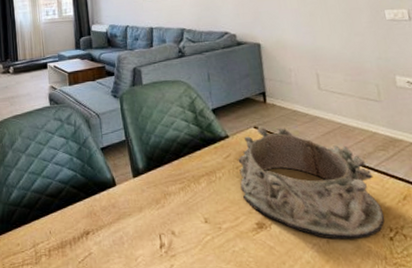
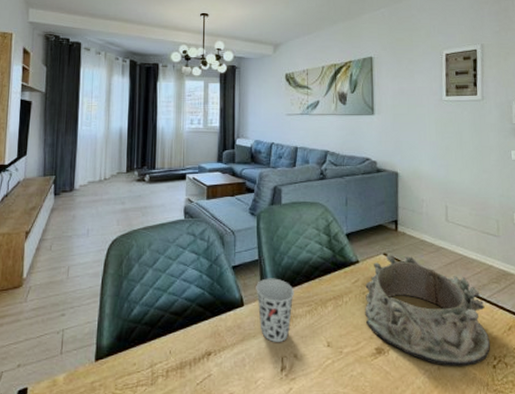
cup: none [126,157,165,220] -> present [256,278,294,342]

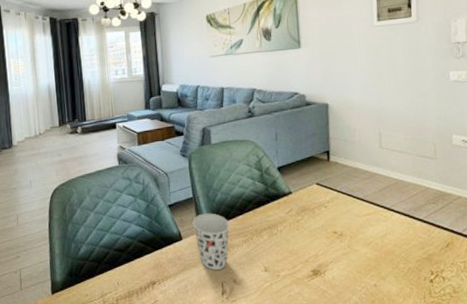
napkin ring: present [365,254,491,366] -> none [299,183,428,283]

